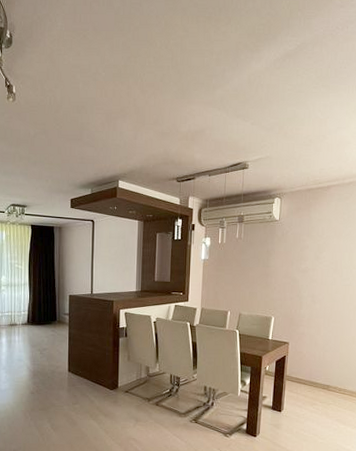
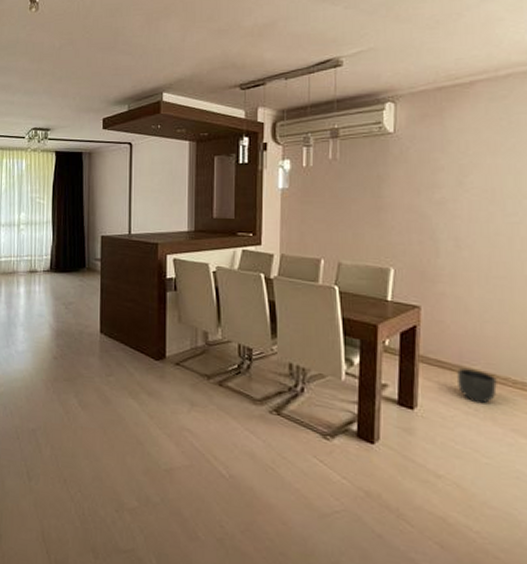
planter: none [308,383,330,405] -> present [457,368,497,404]

